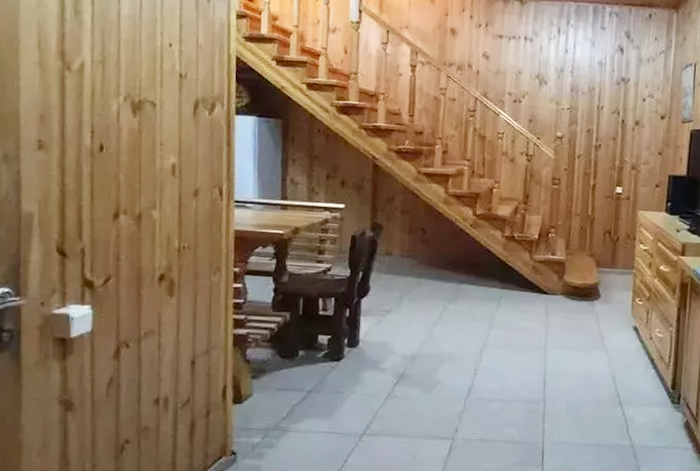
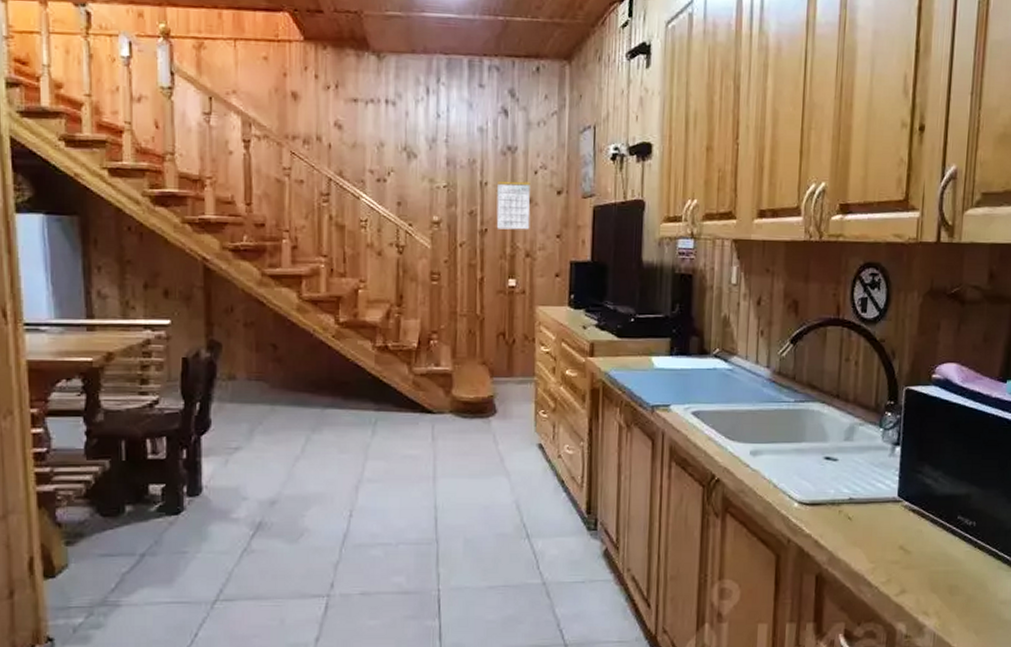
calendar: none [609,105,639,147] -> present [496,180,530,230]

